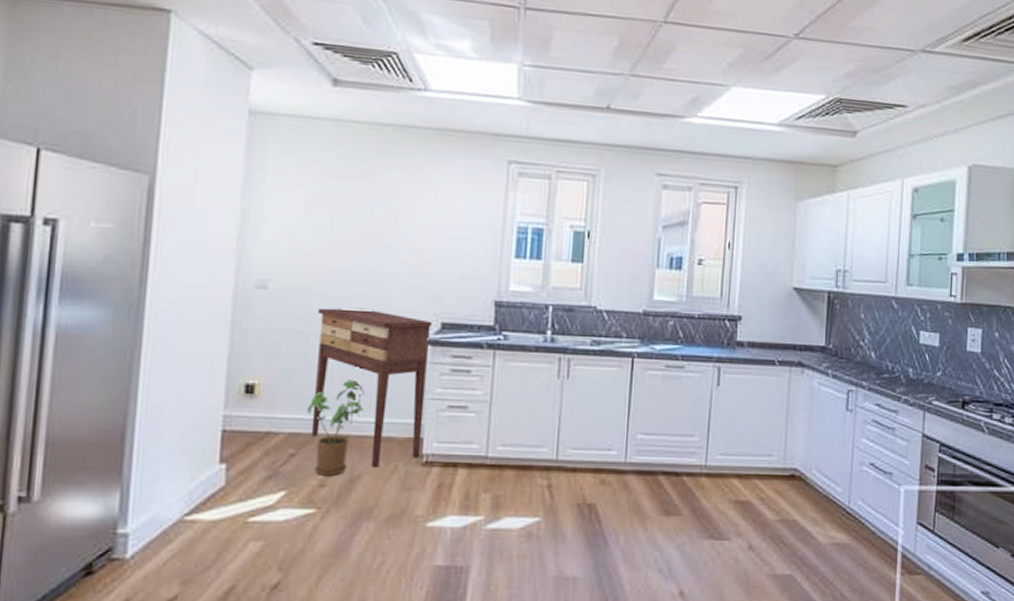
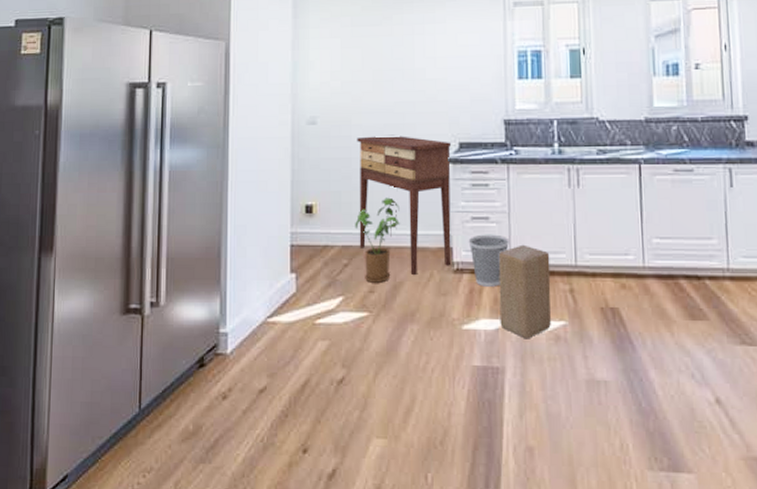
wastebasket: none [441,424,488,481] -> present [468,234,509,287]
wooden block: none [469,437,530,537] -> present [498,244,551,339]

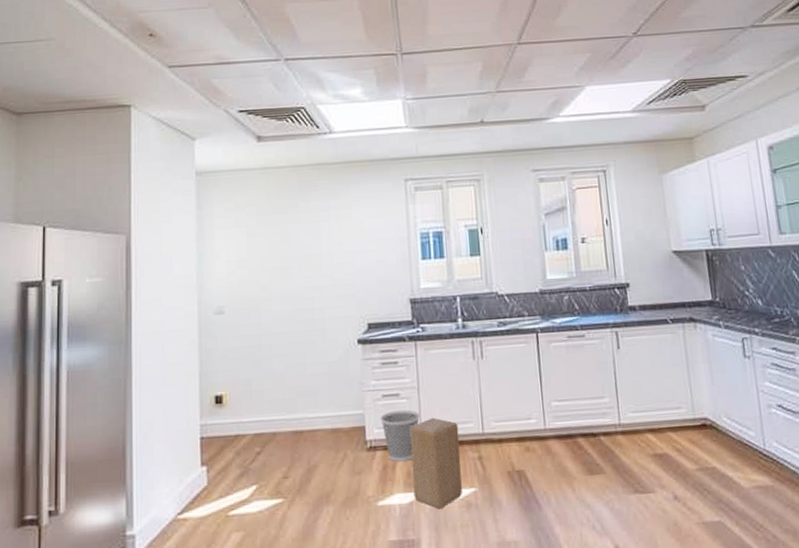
house plant: present [355,197,401,283] -> none [267,382,313,469]
console table: present [357,134,452,276] -> none [266,319,365,458]

